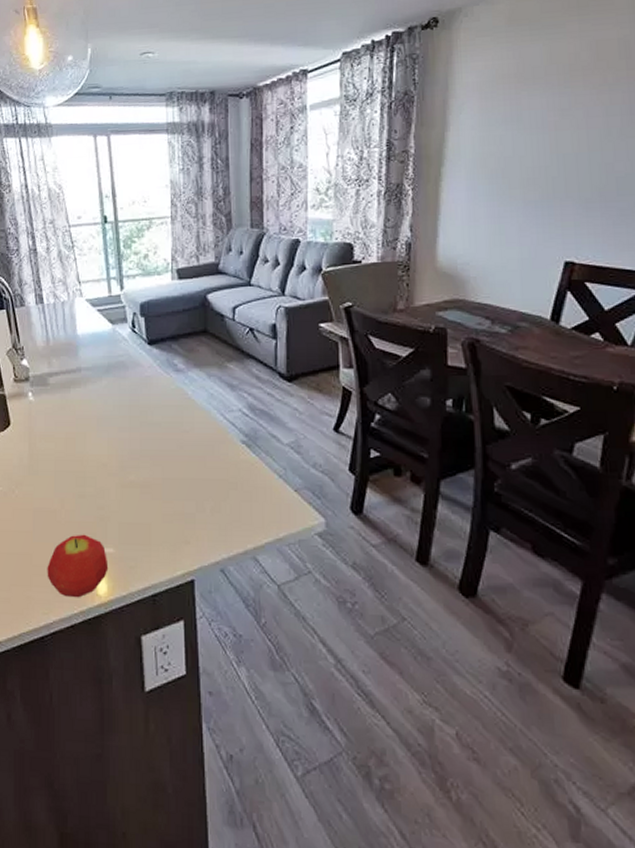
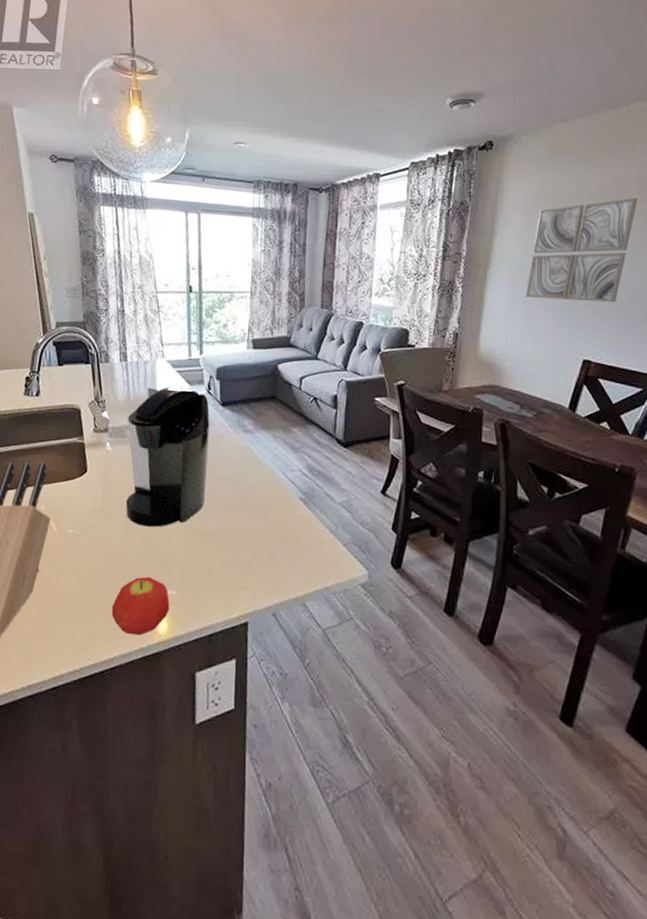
coffee maker: none [49,326,137,481] -> present [125,386,210,527]
wall art: none [489,64,621,195] -> present [525,198,638,303]

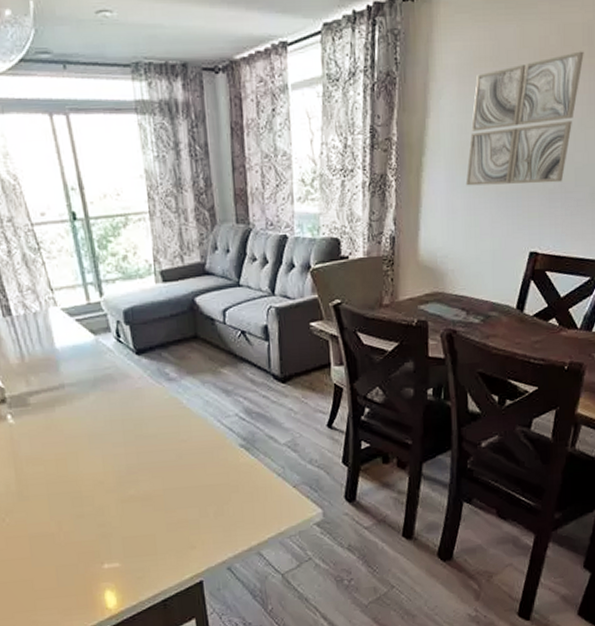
fruit: present [111,576,170,636] -> none [50,553,116,615]
coffee maker: present [125,386,210,527] -> none [27,338,135,502]

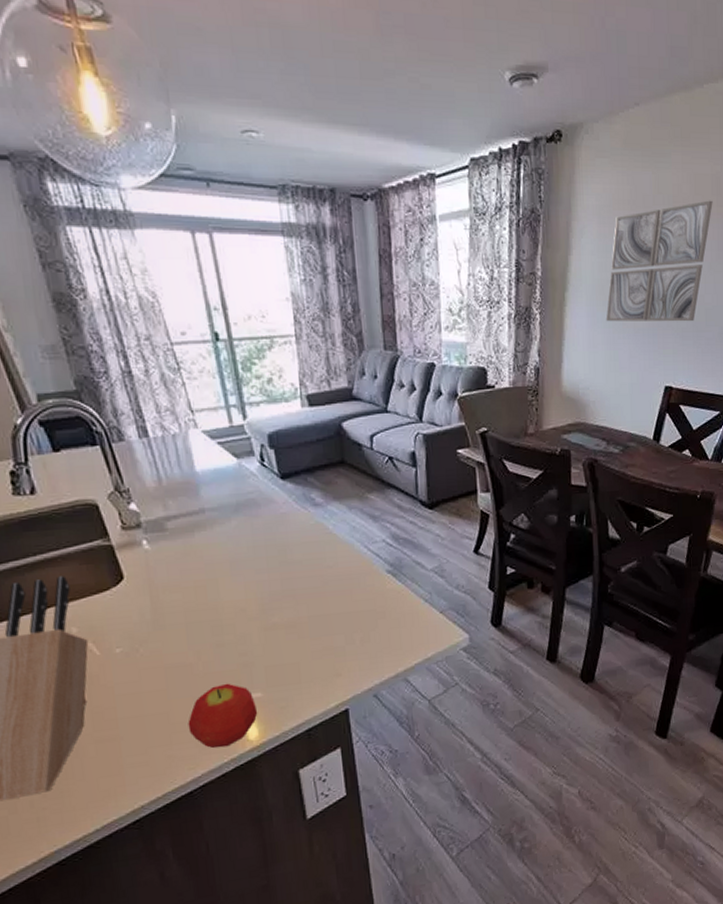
fruit: none [50,553,116,615] -> present [188,683,258,748]

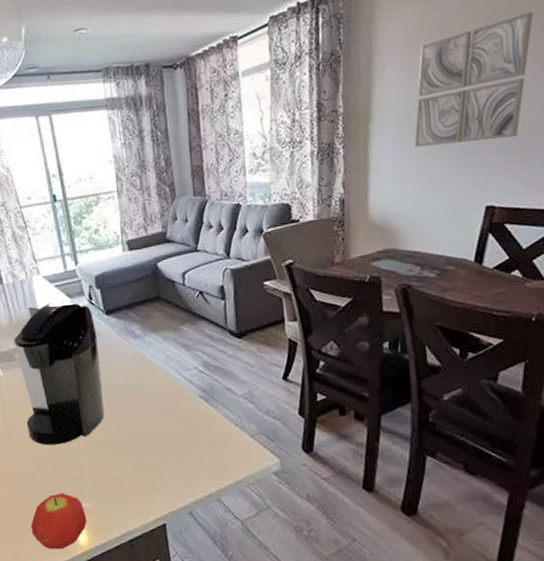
coffee maker: none [164,461,279,630] -> present [14,301,104,445]

